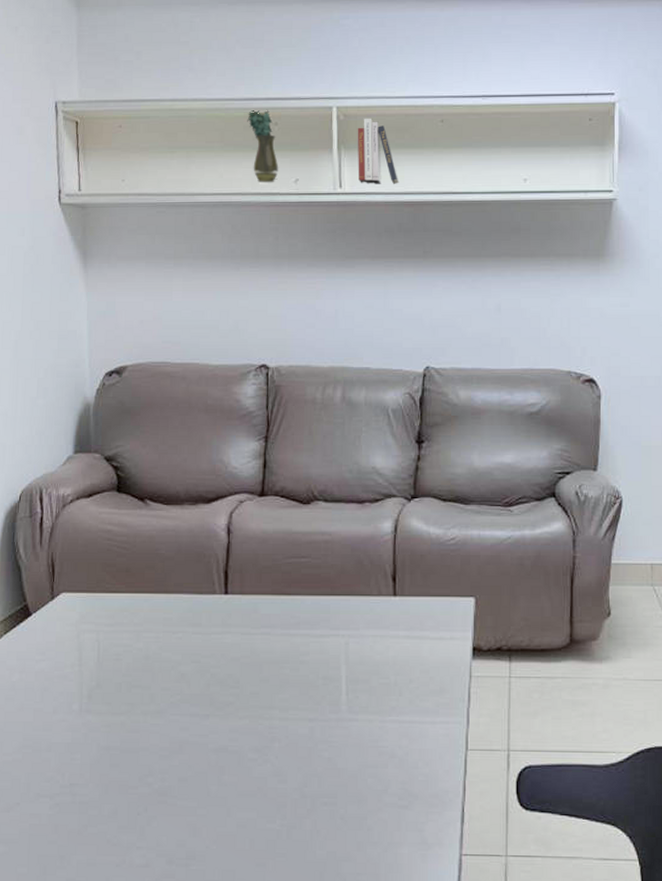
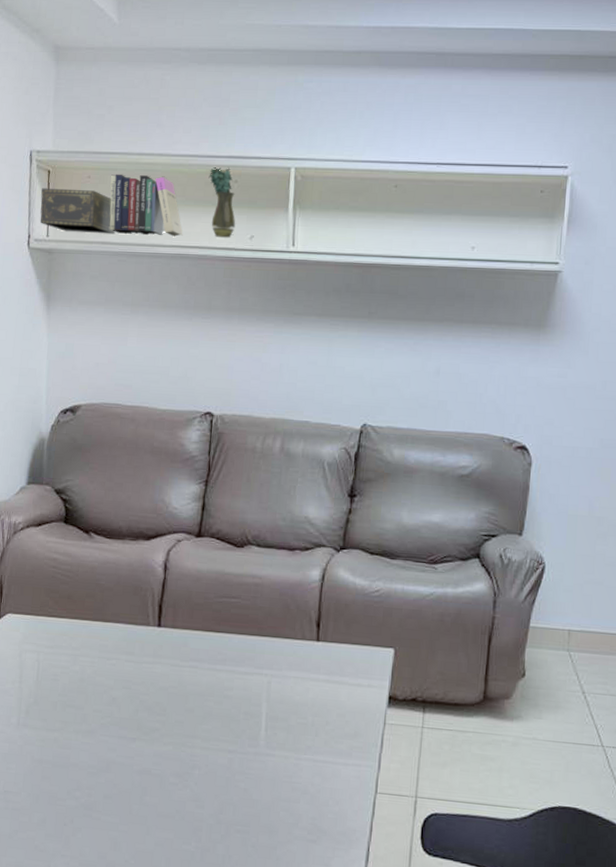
decorative box: none [70,140,153,186] -> present [40,188,116,234]
books: none [143,122,224,185] -> present [109,175,183,238]
books: present [357,118,399,185] -> none [311,179,350,246]

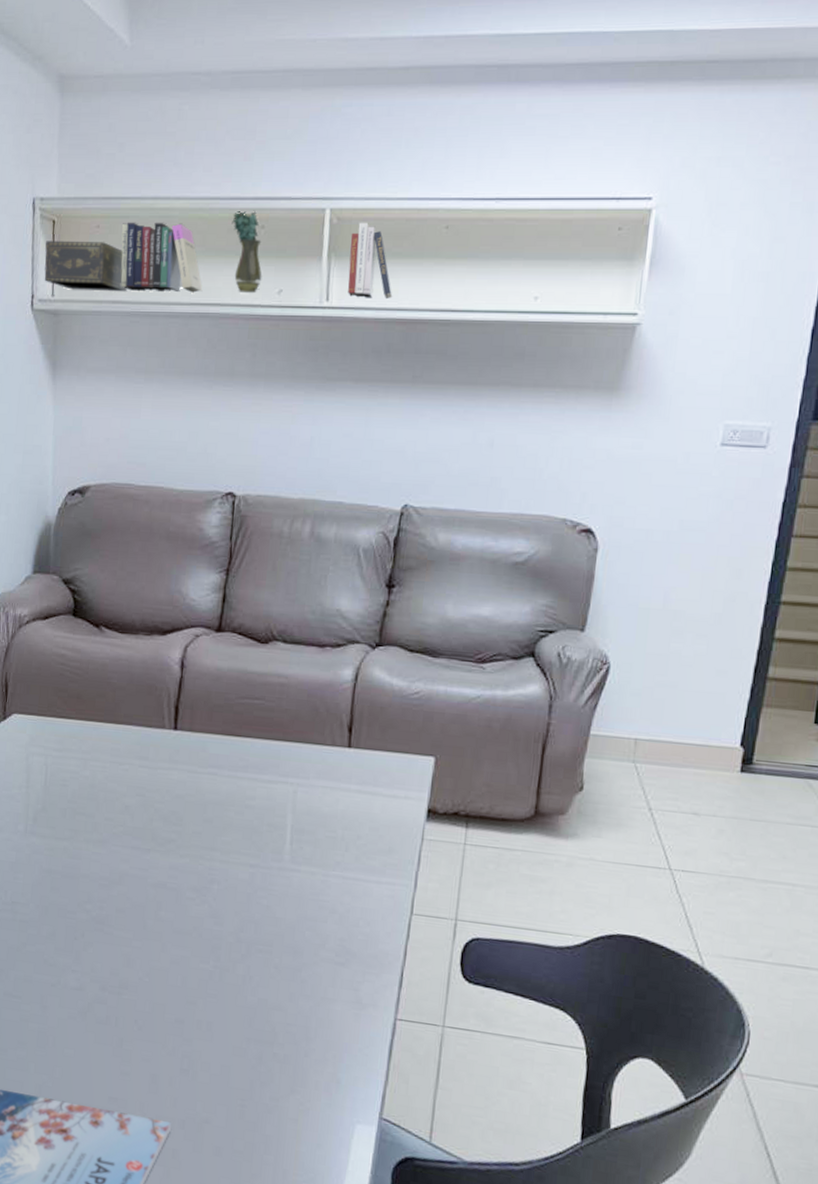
books: none [311,179,350,246] -> present [348,222,393,300]

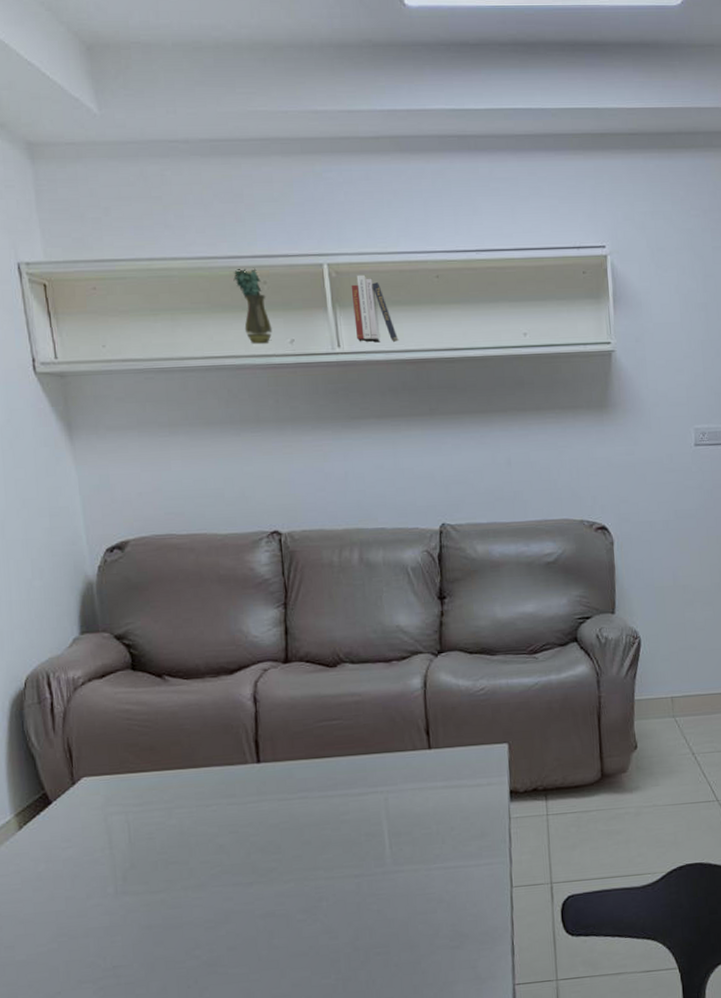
decorative box: present [44,240,128,292] -> none [39,303,137,352]
books: present [120,223,203,294] -> none [121,283,215,350]

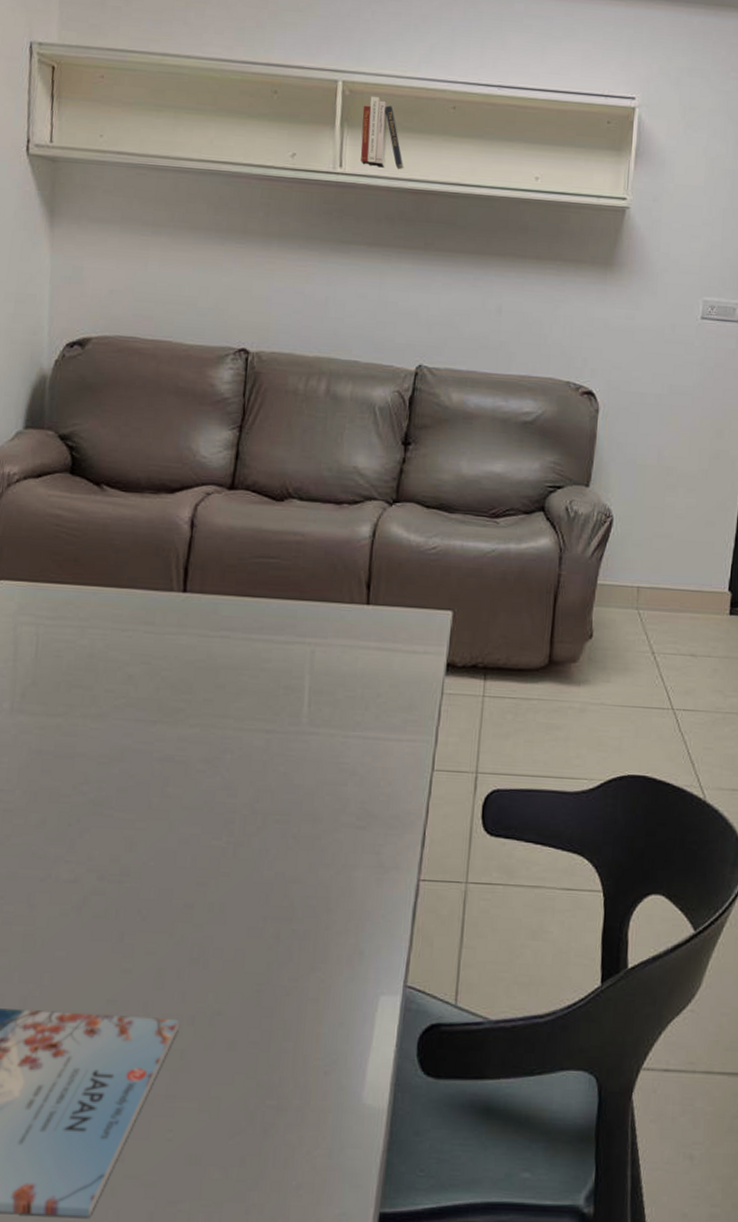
vase: present [233,267,273,345] -> none [244,75,276,155]

